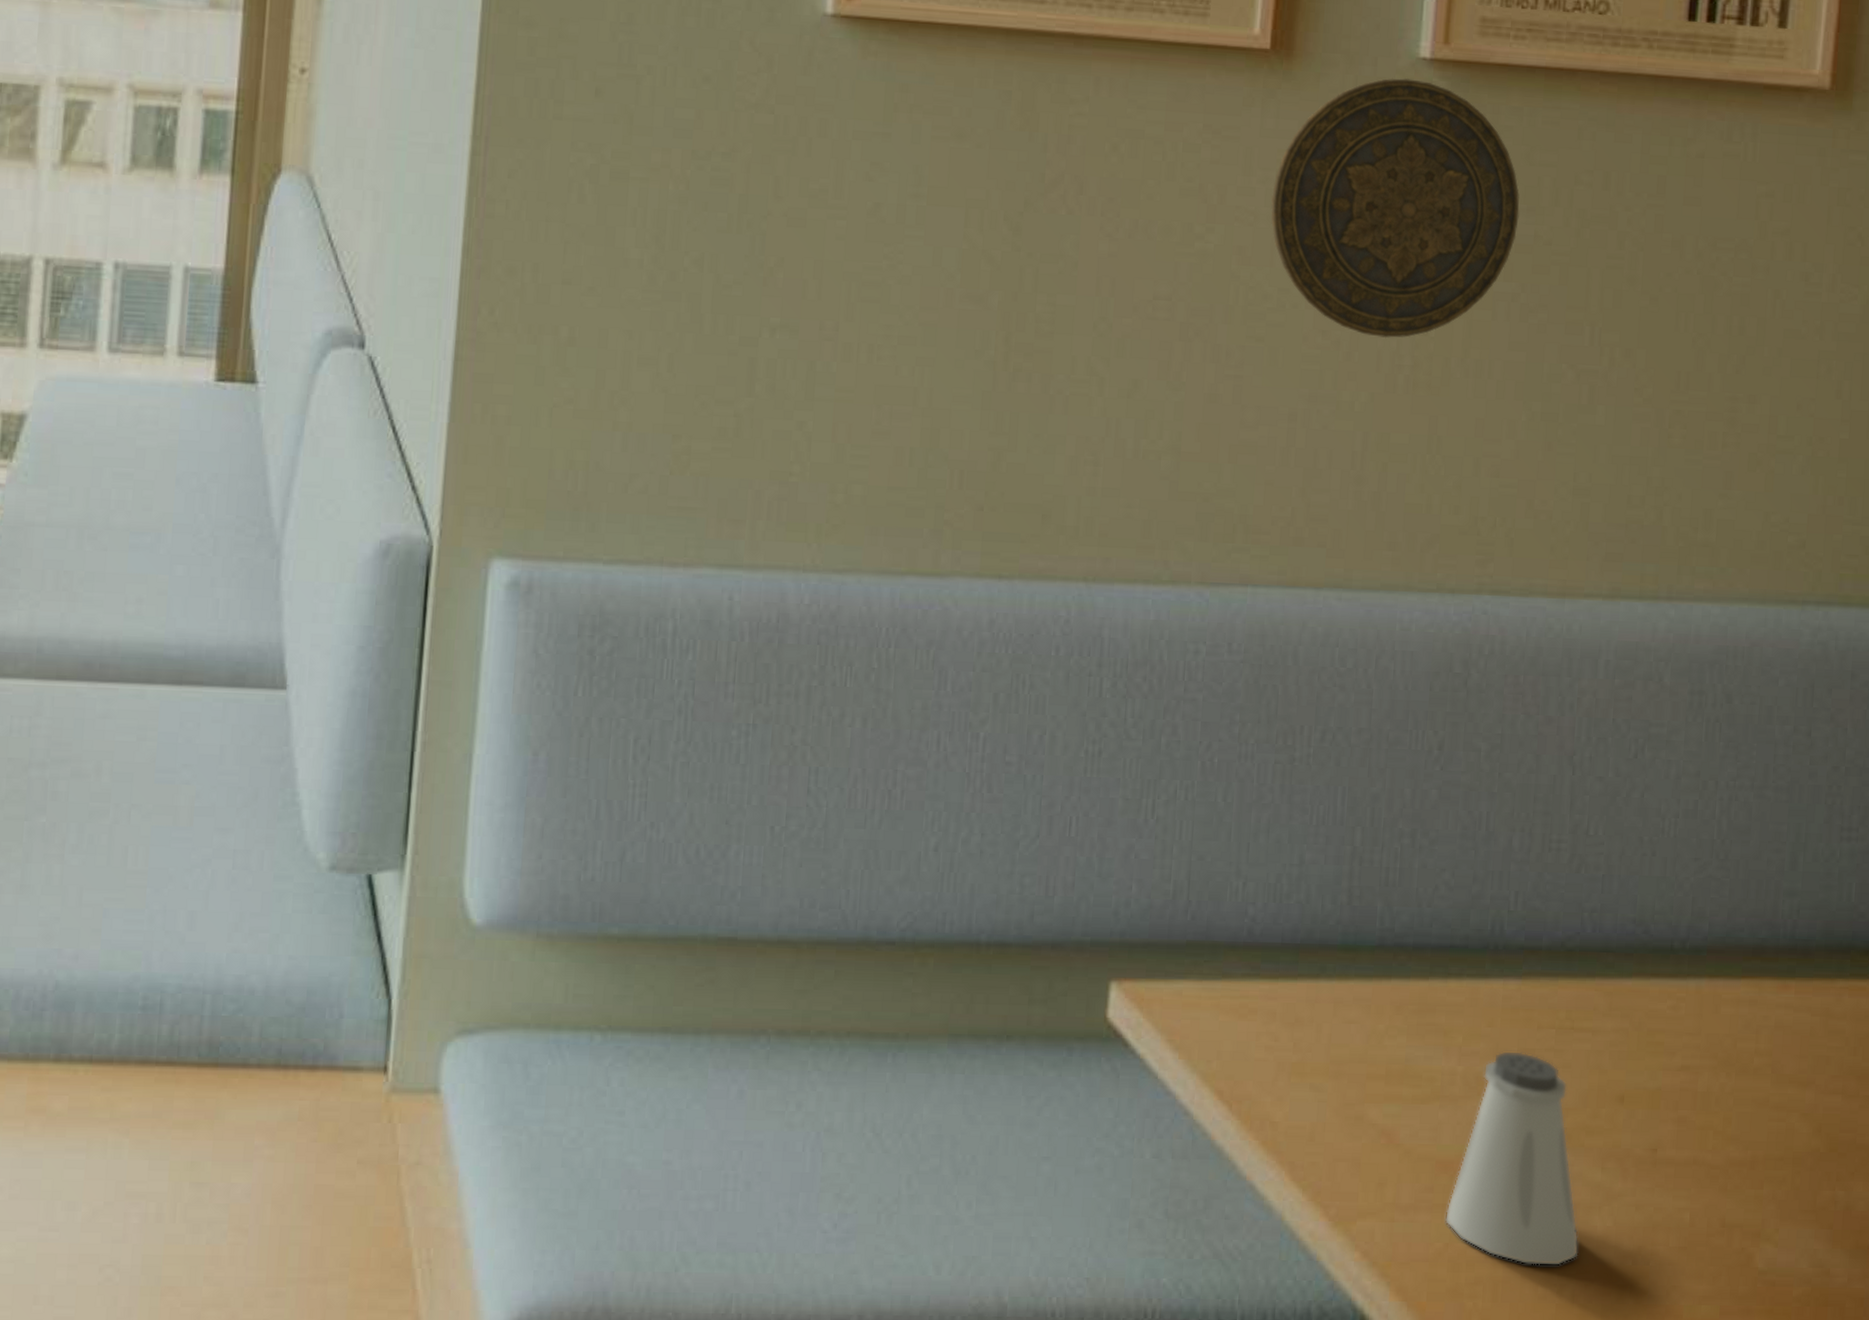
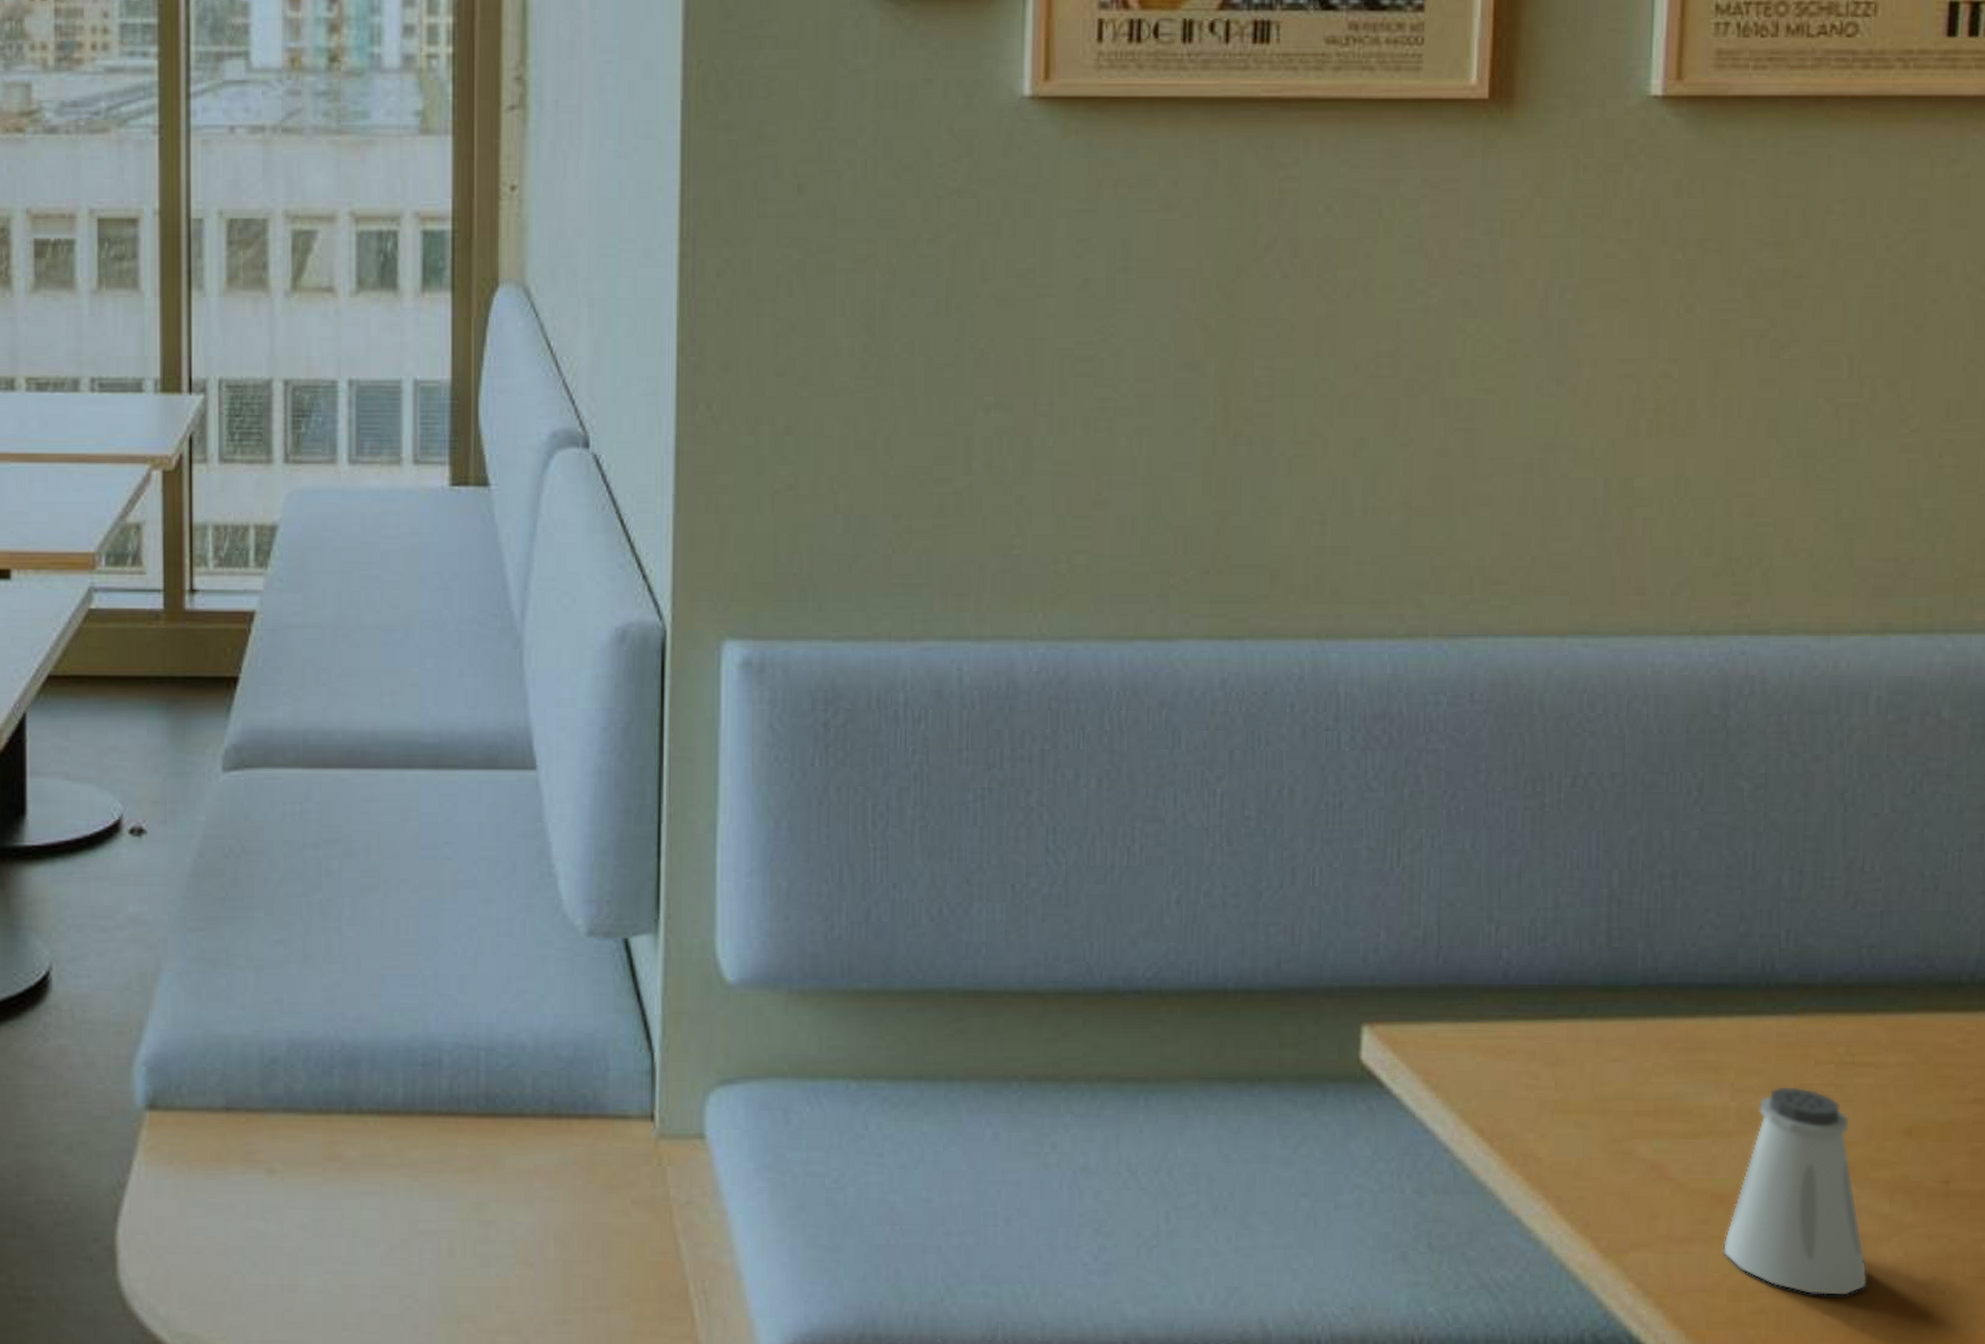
decorative plate: present [1271,77,1520,339] -> none [1495,117,1766,383]

